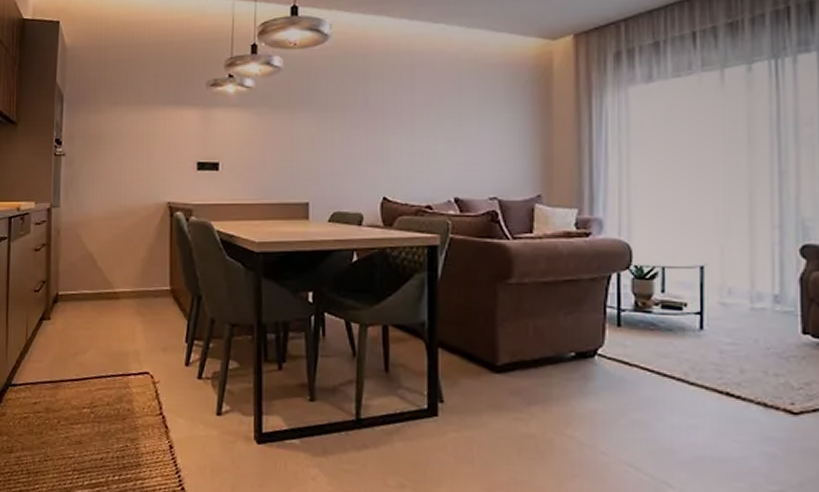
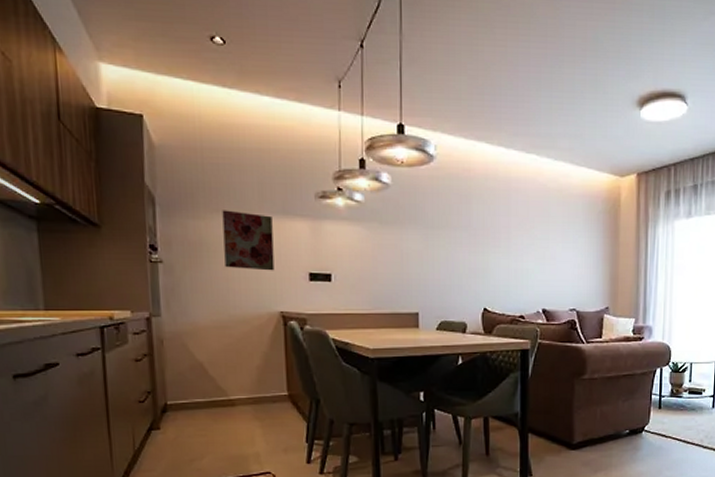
wall art: none [119,103,165,161] -> present [222,210,275,271]

